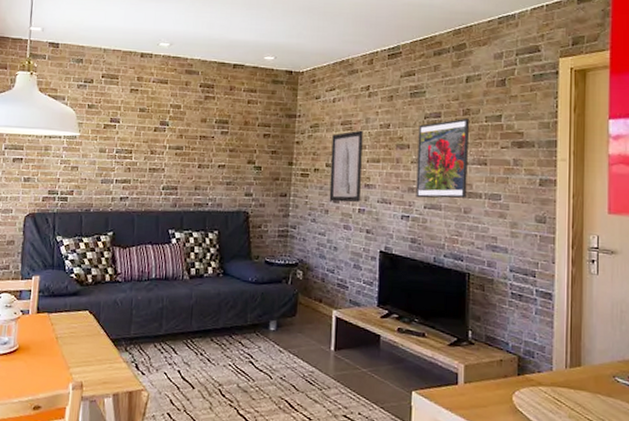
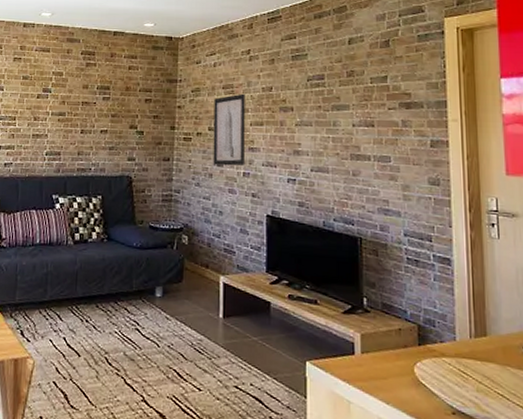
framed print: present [416,118,469,199] -> none [302,79,355,161]

